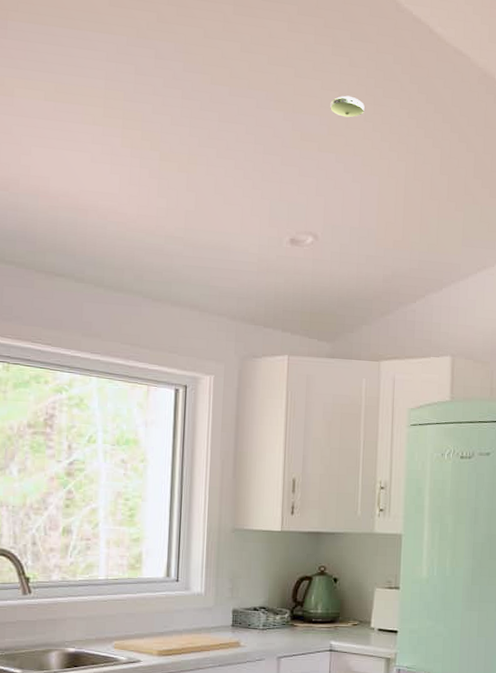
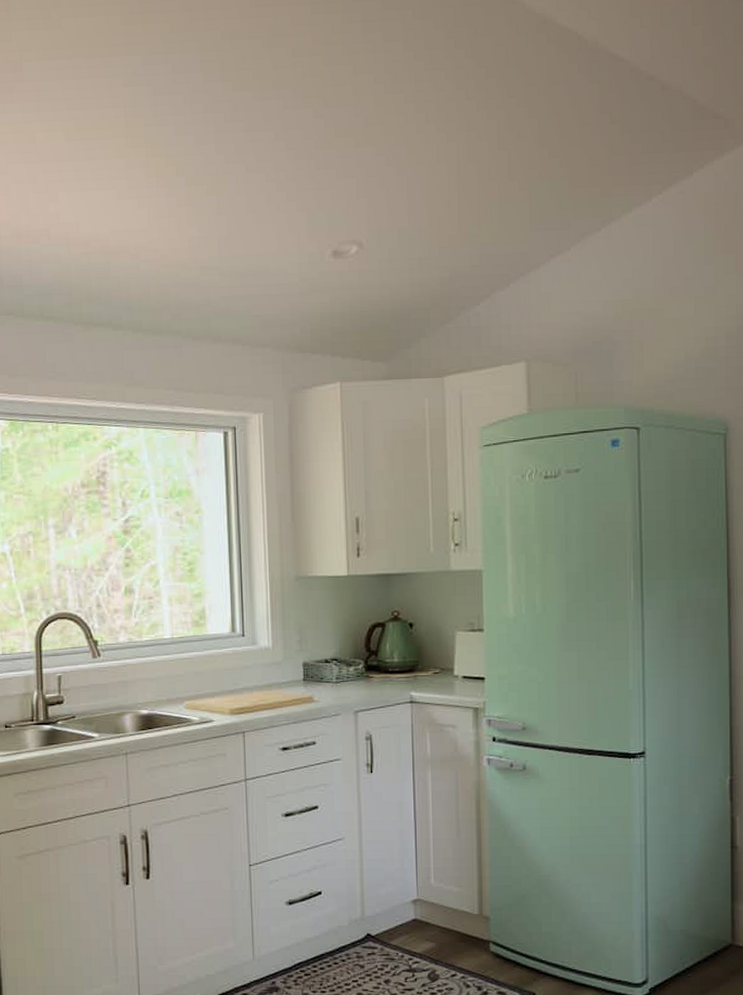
smoke detector: present [330,95,365,118] -> none [365,76,405,102]

